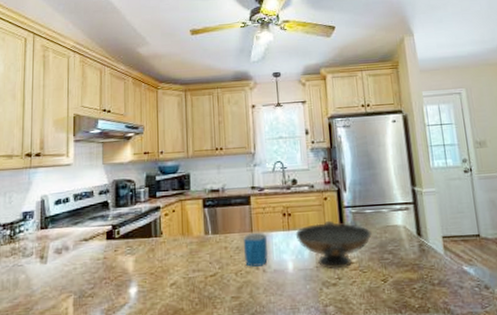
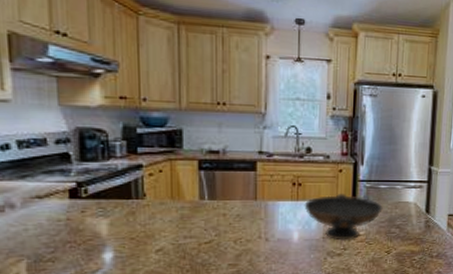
mug: present [243,233,268,267] -> none [245,201,273,235]

